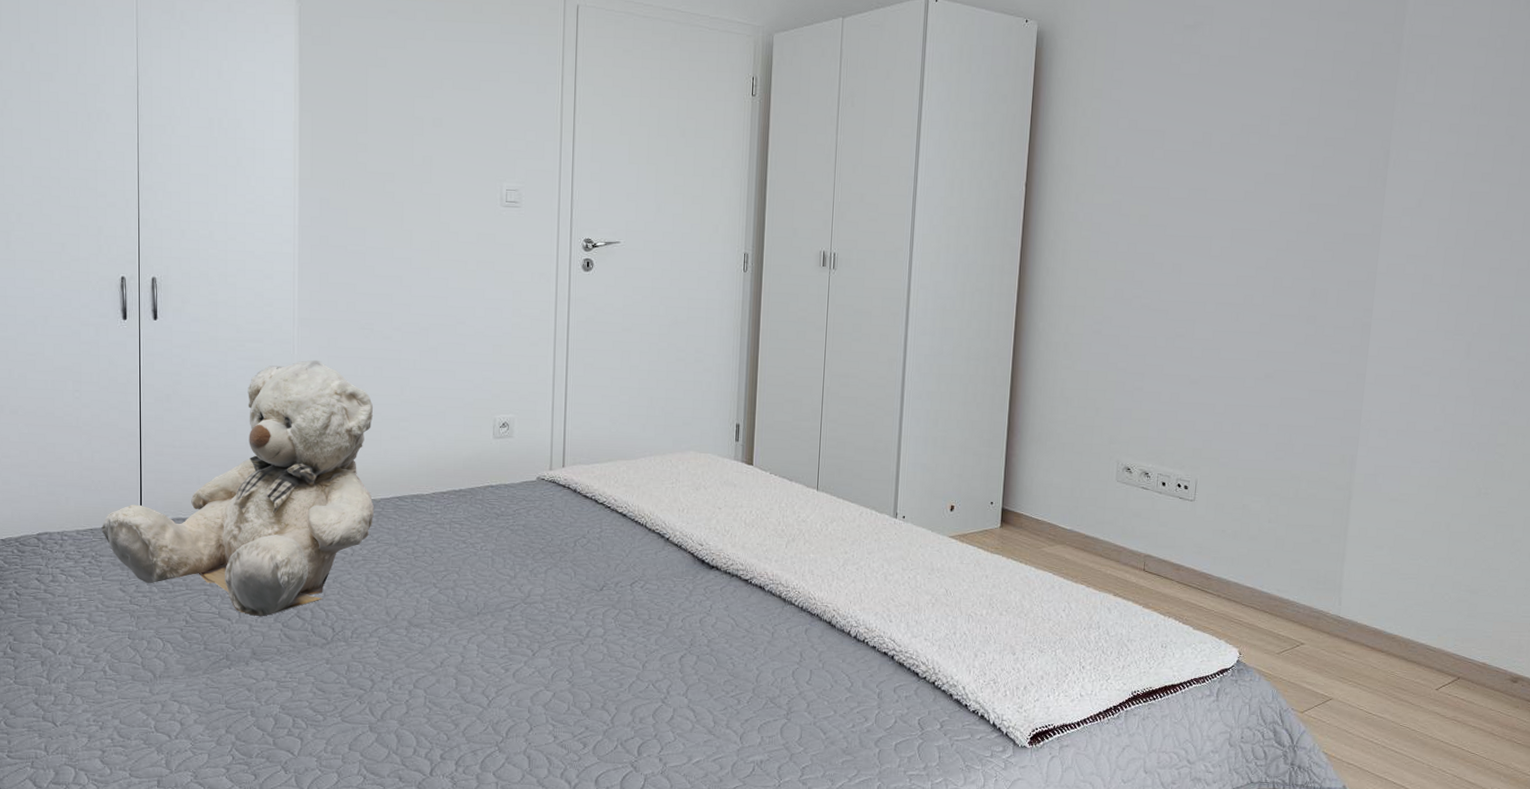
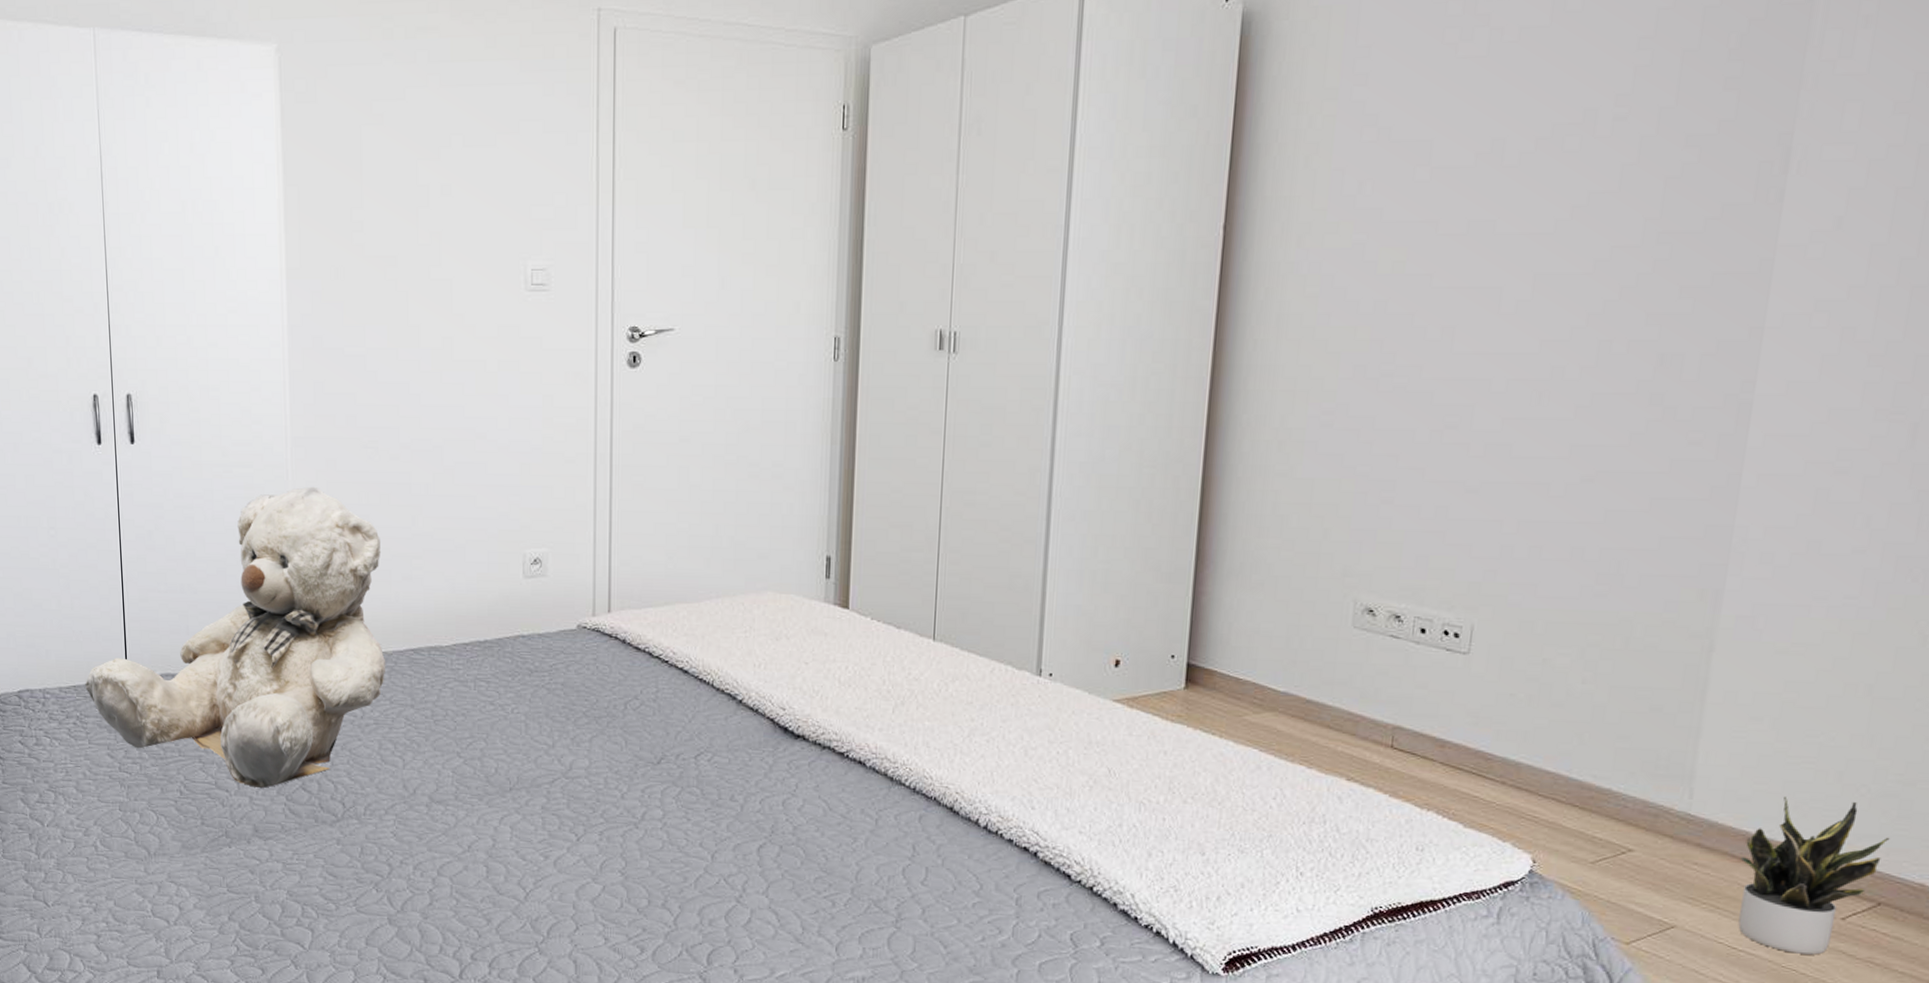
potted plant: none [1372,602,1464,716] -> present [1738,796,1890,955]

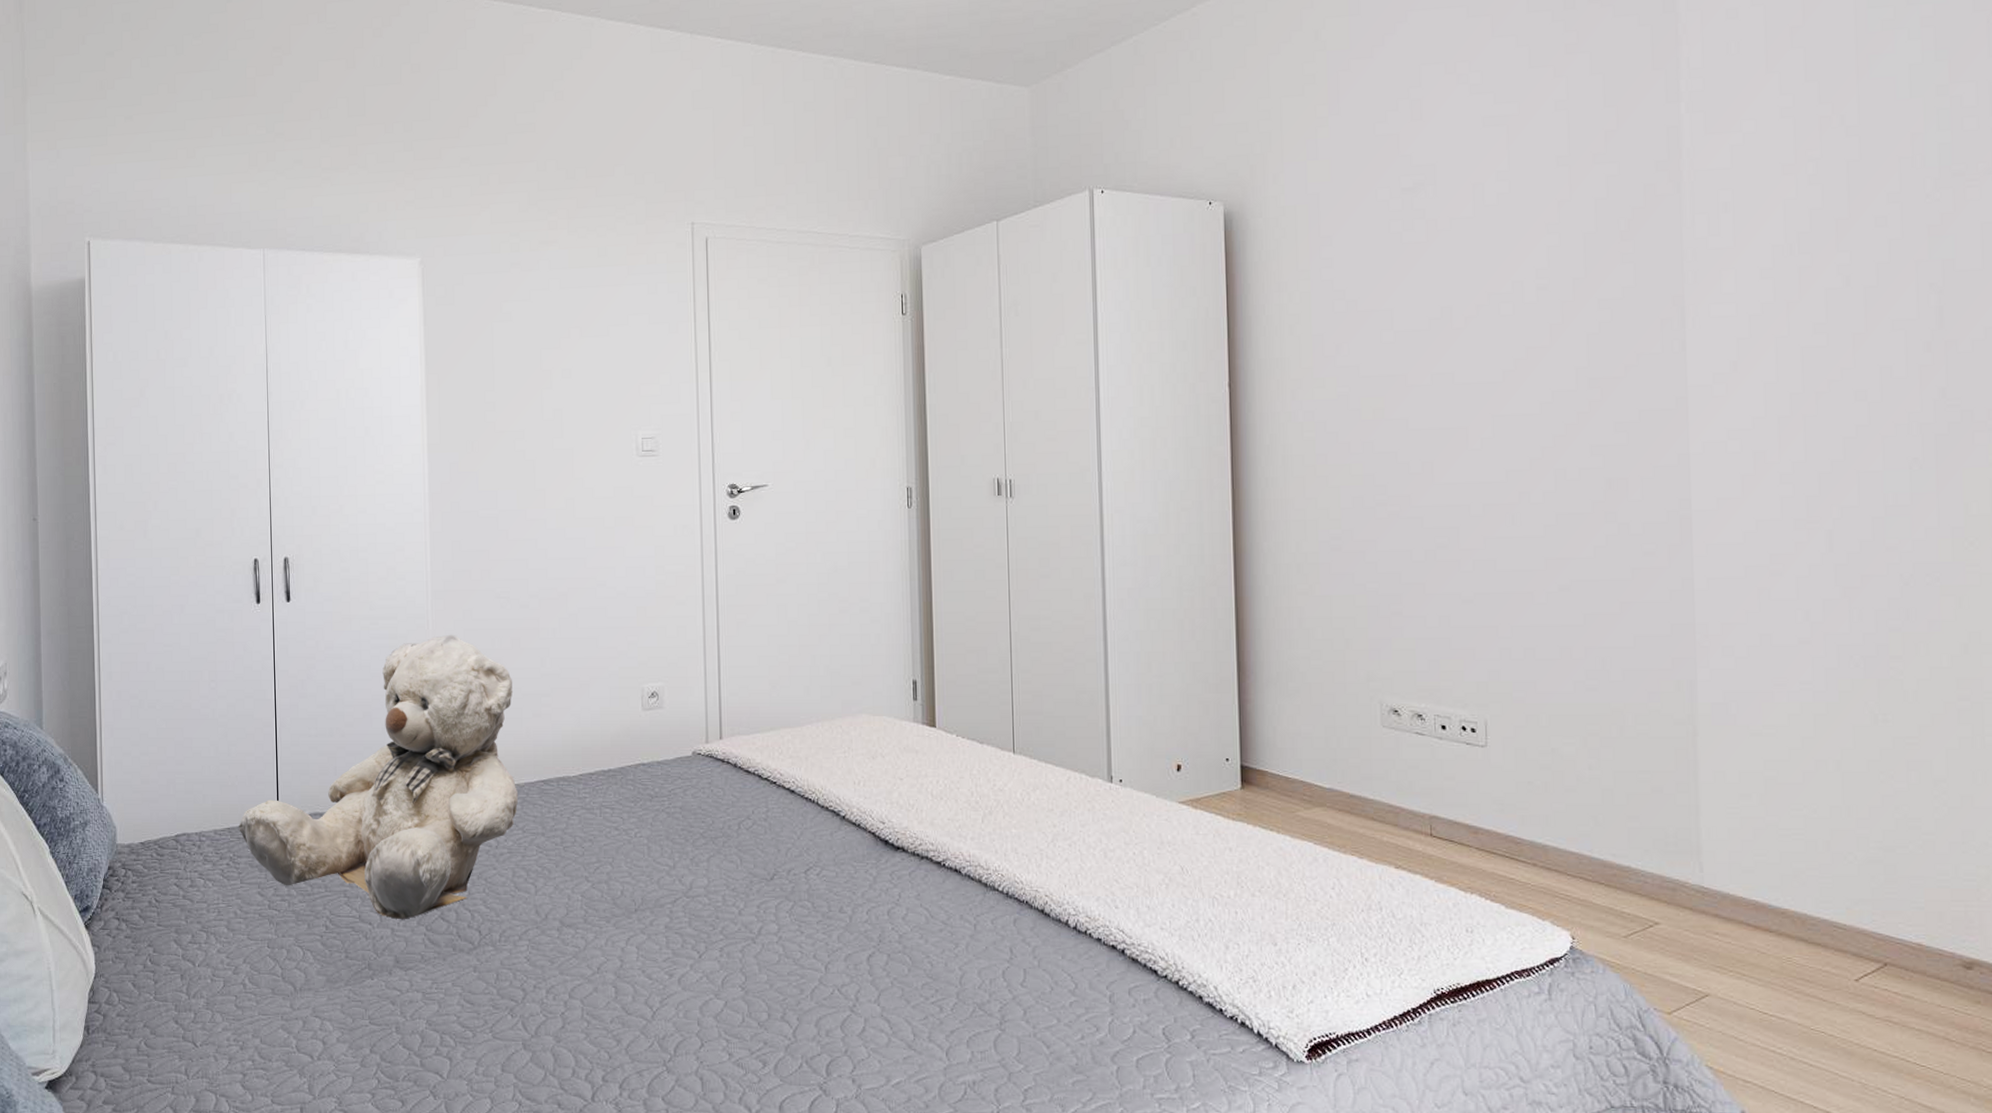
potted plant: present [1738,796,1890,955] -> none [1756,866,1883,1016]

